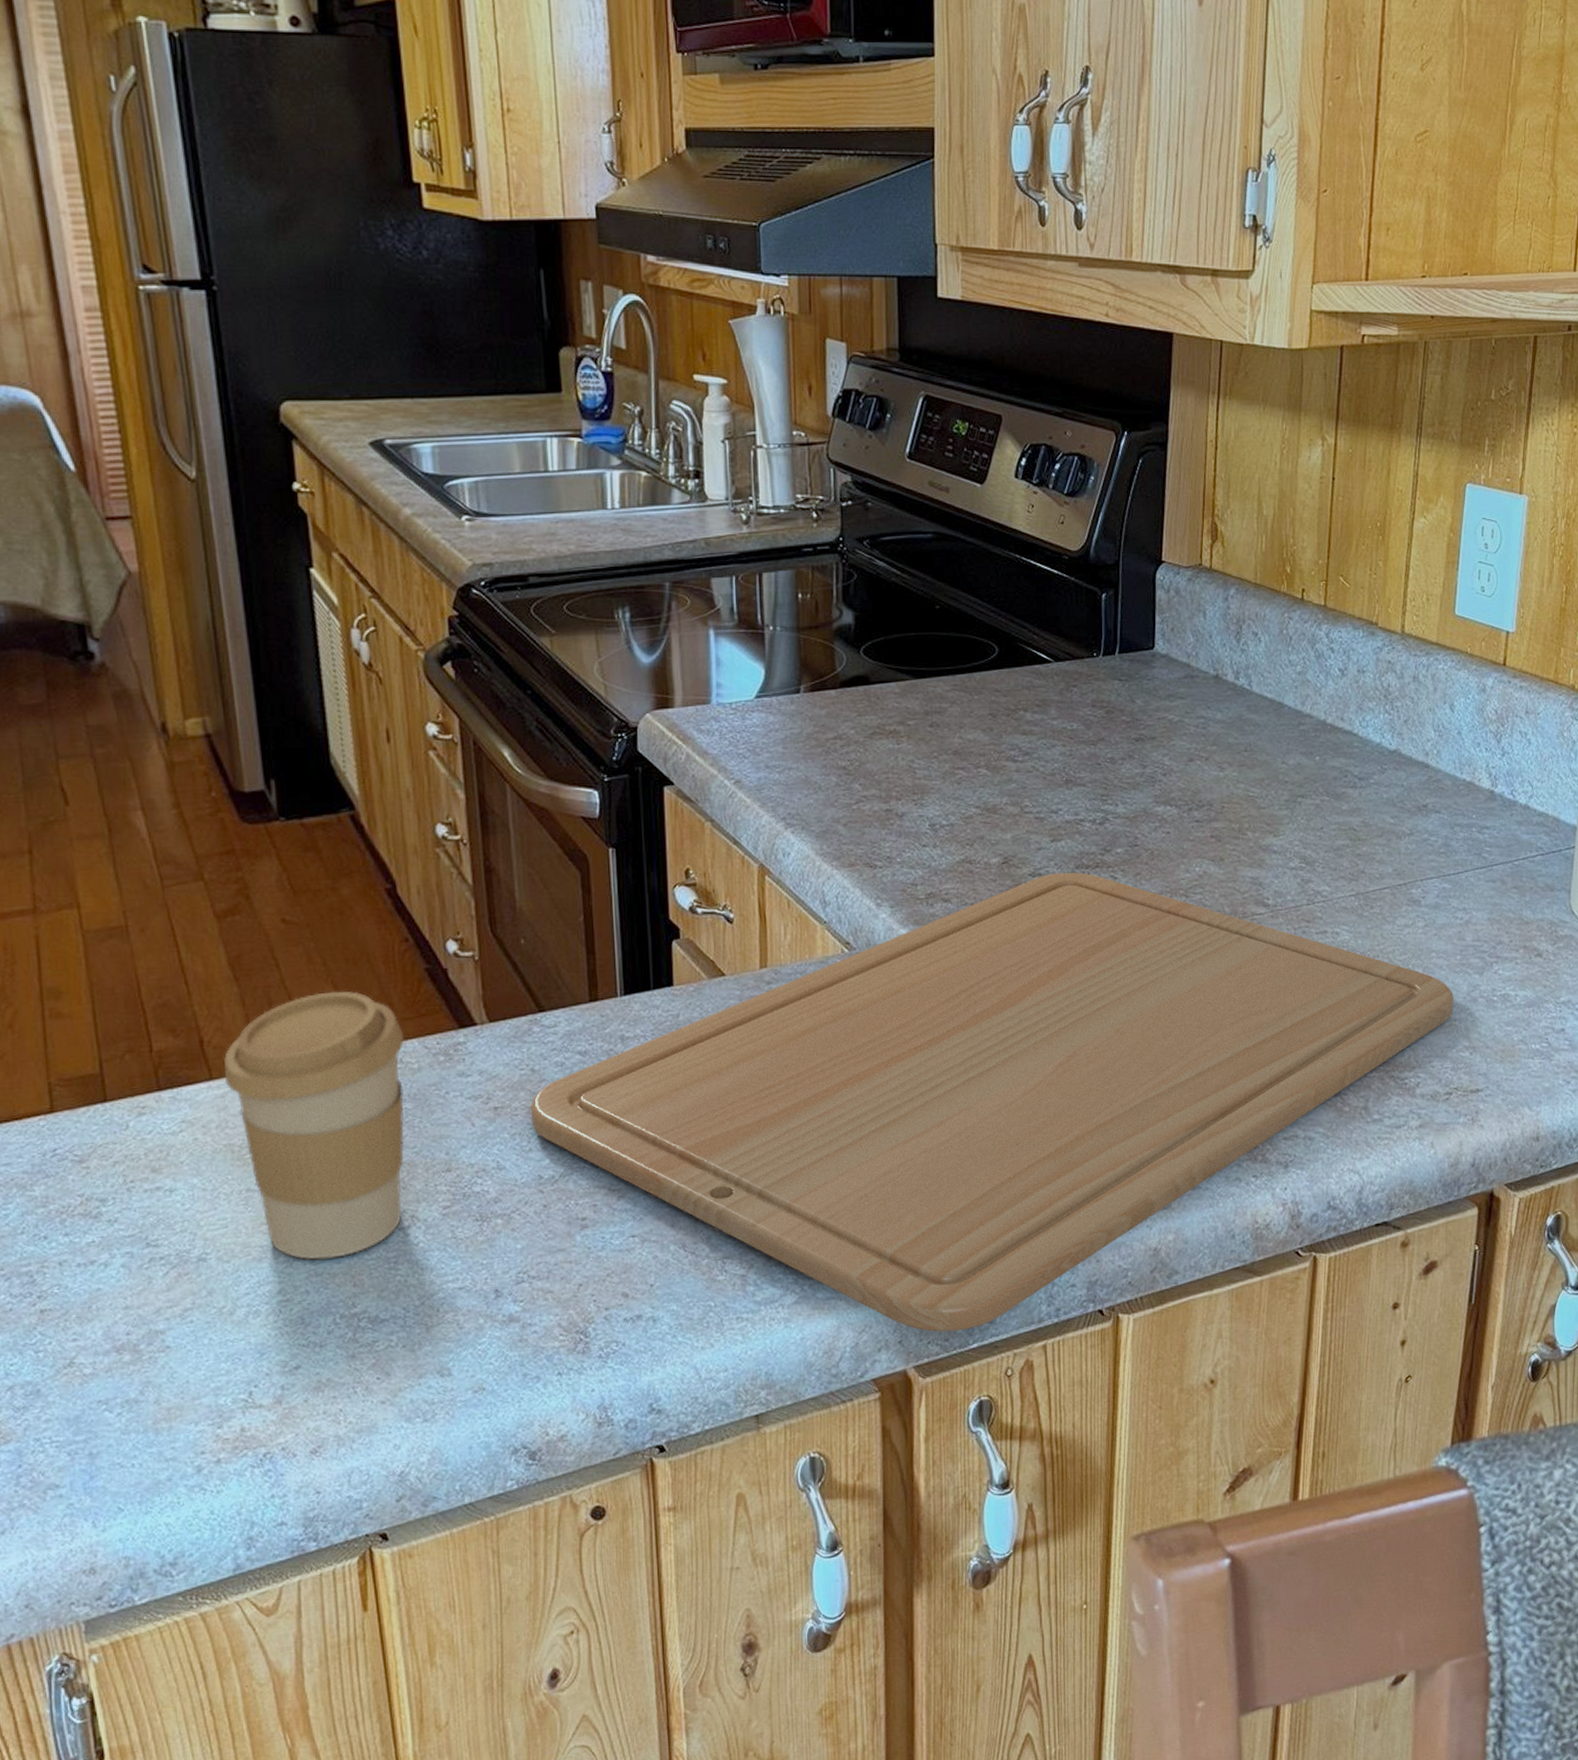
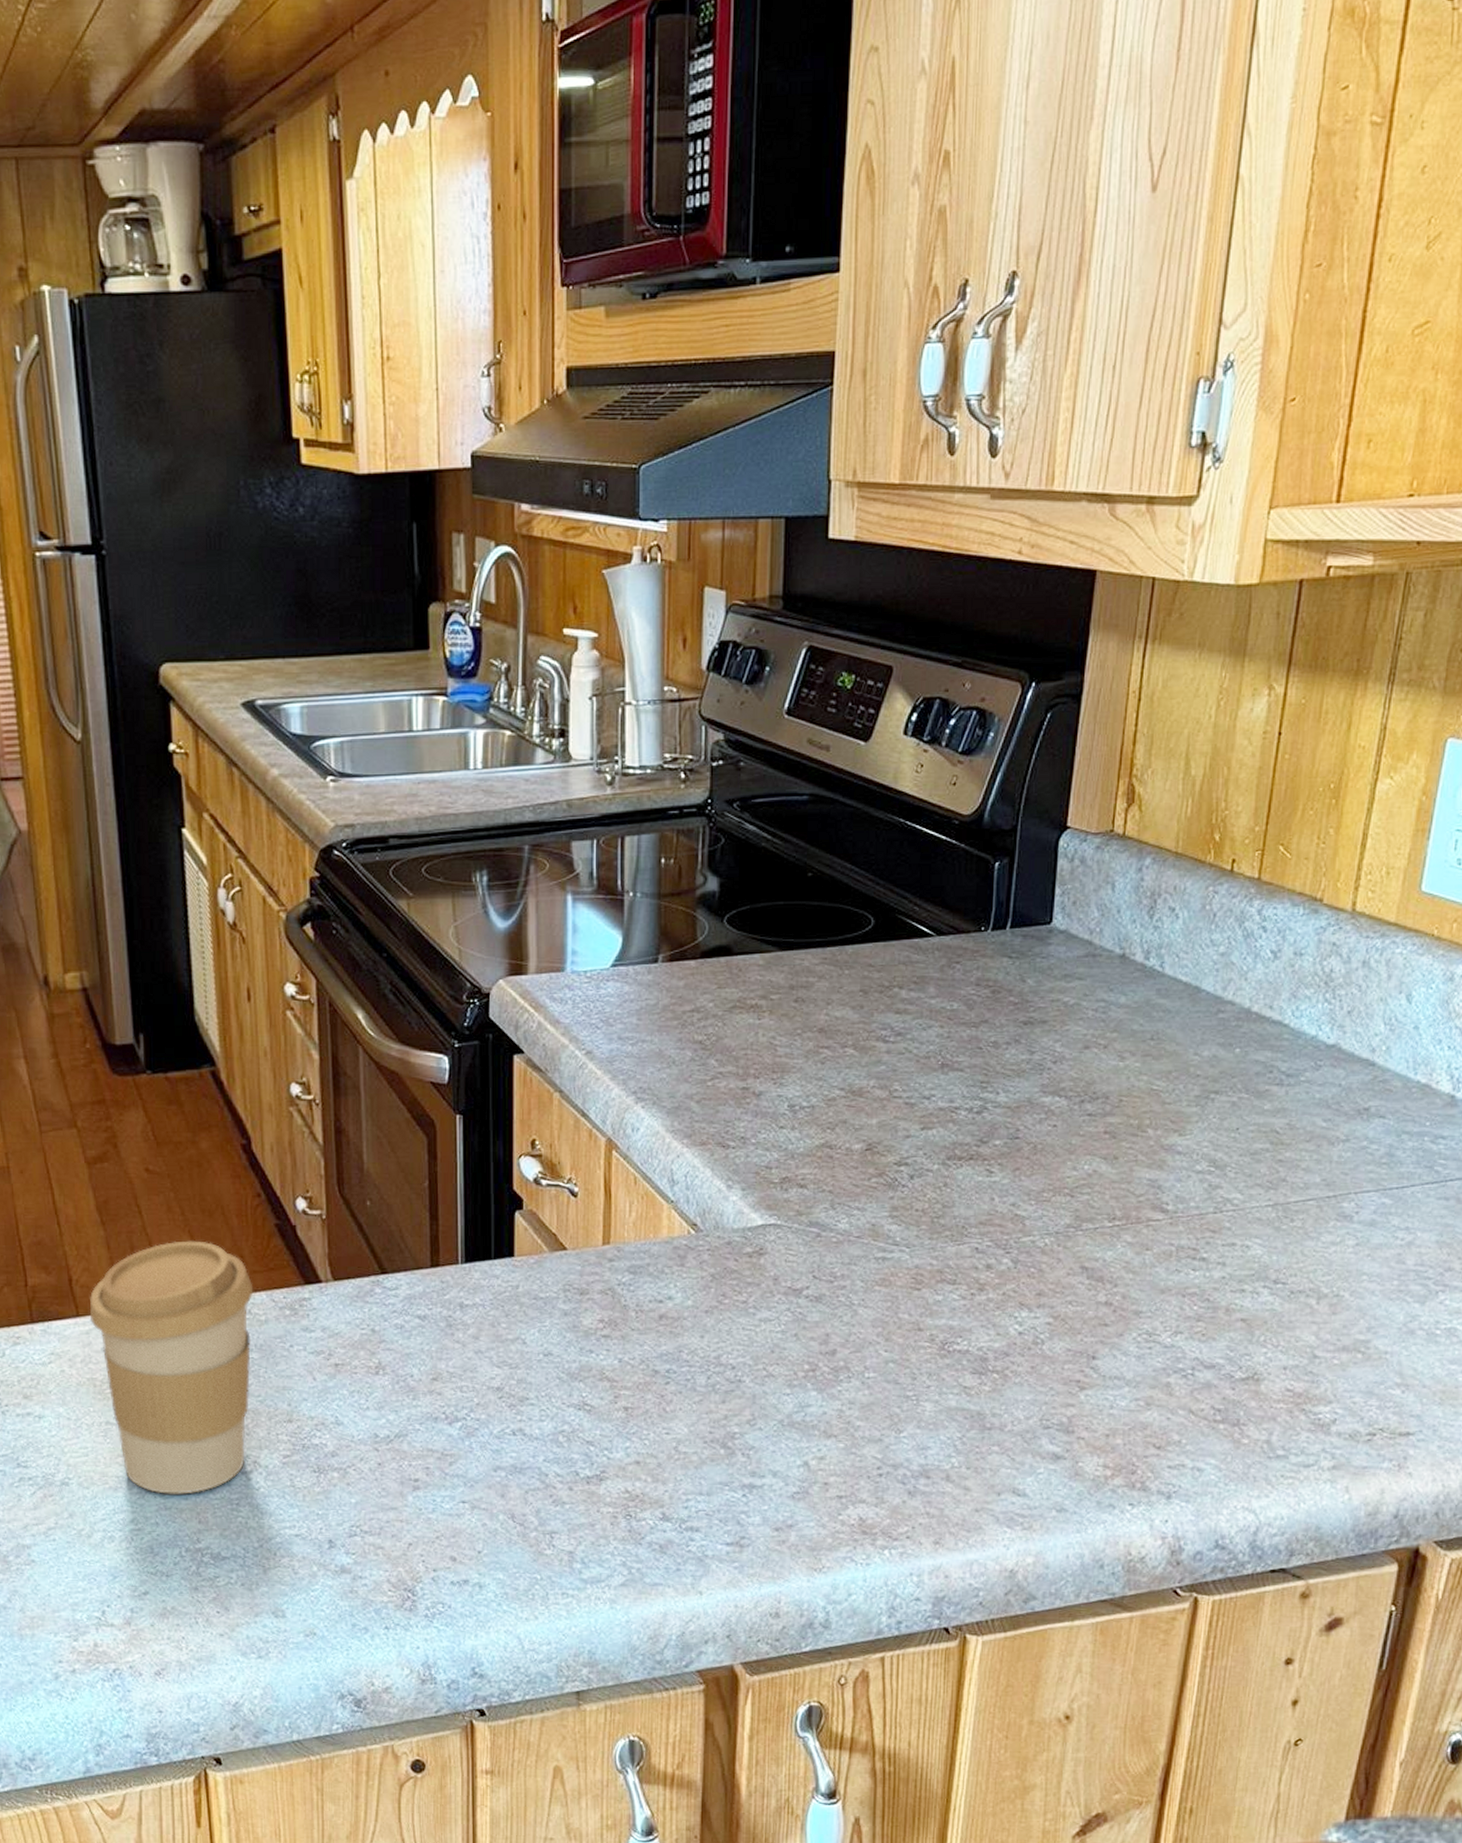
chopping board: present [530,872,1454,1332] -> none [369,1163,1387,1632]

